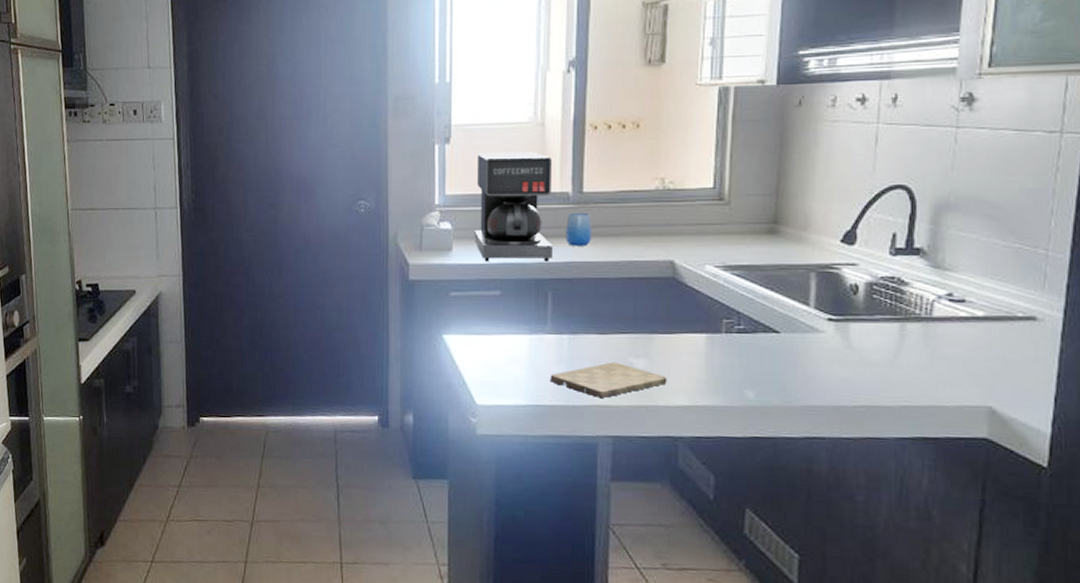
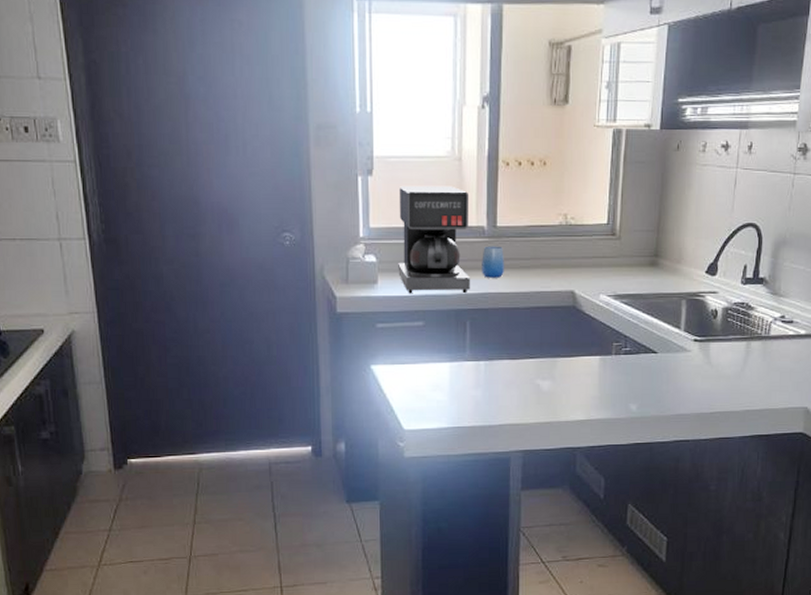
cutting board: present [550,362,667,398] -> none [469,384,568,417]

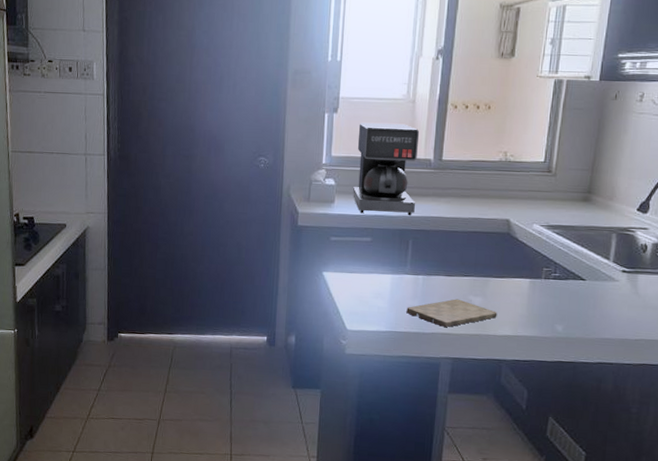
cutting board: none [469,384,568,417] -> present [406,299,497,327]
cup: present [482,246,505,278] -> none [426,176,448,204]

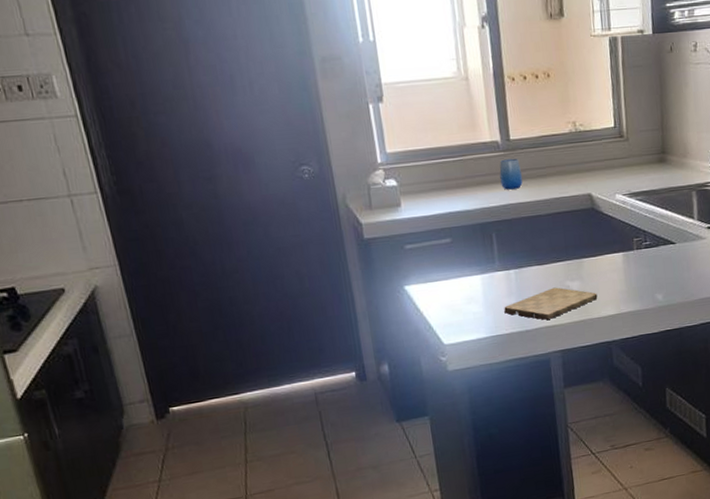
coffee maker: present [353,122,420,215] -> none [410,105,492,213]
cup: none [426,176,448,204] -> present [499,158,523,190]

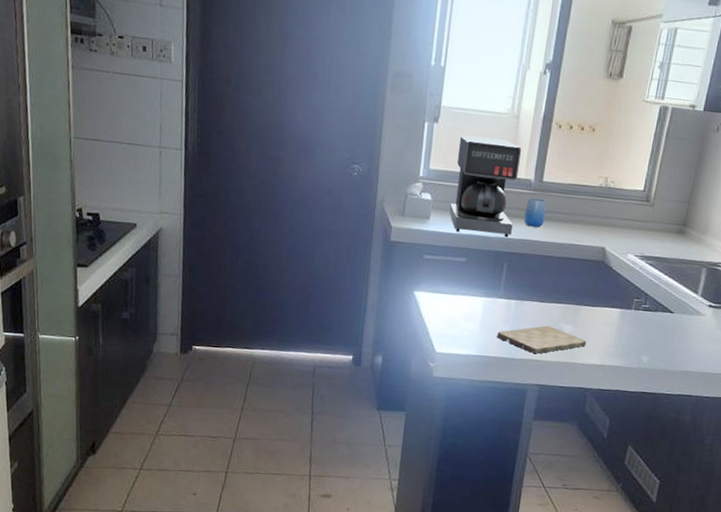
coffee maker: none [410,105,492,213] -> present [449,135,522,237]

